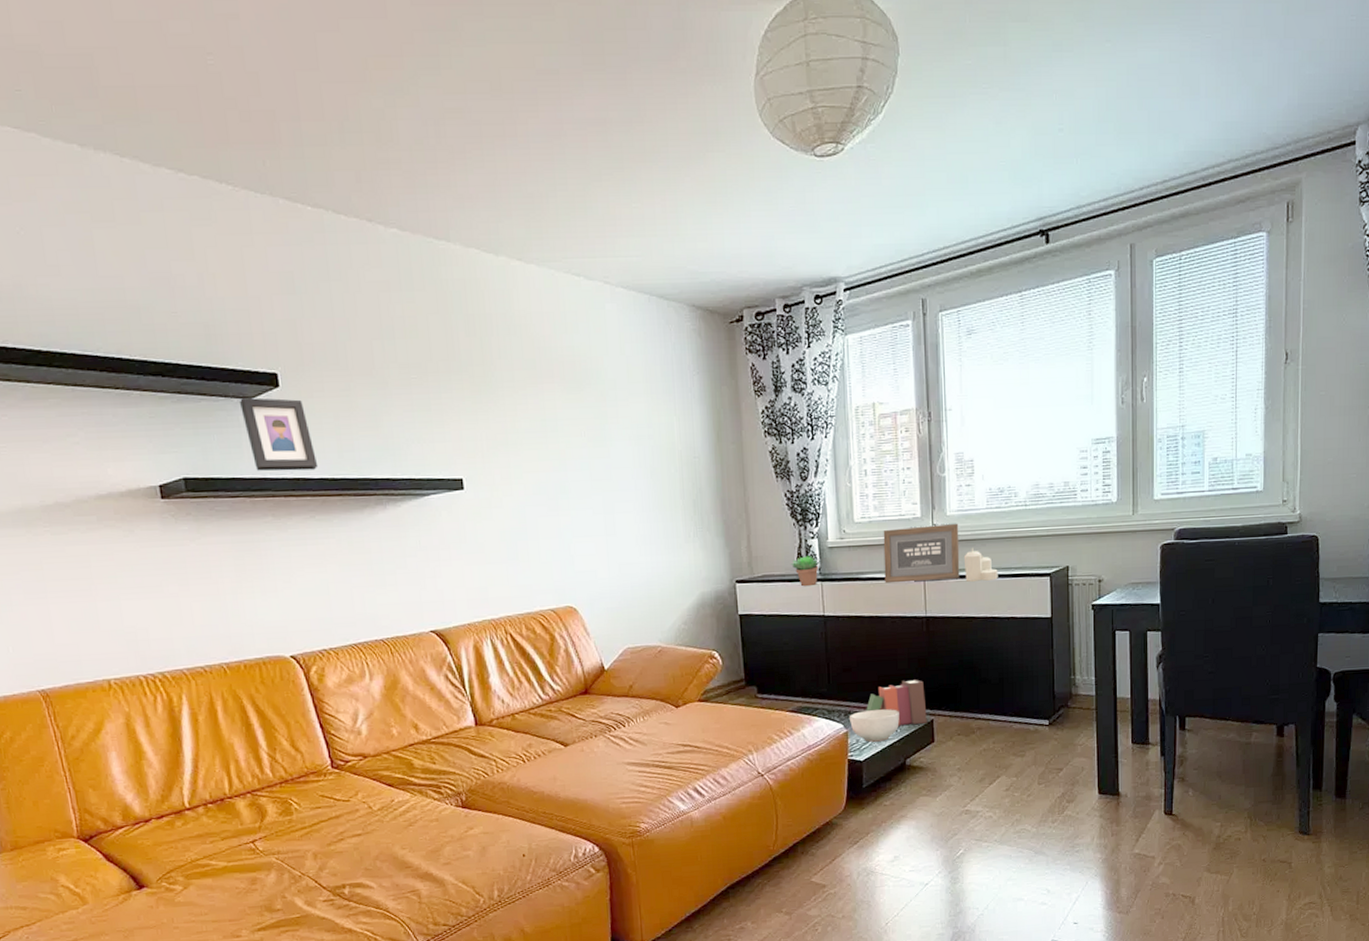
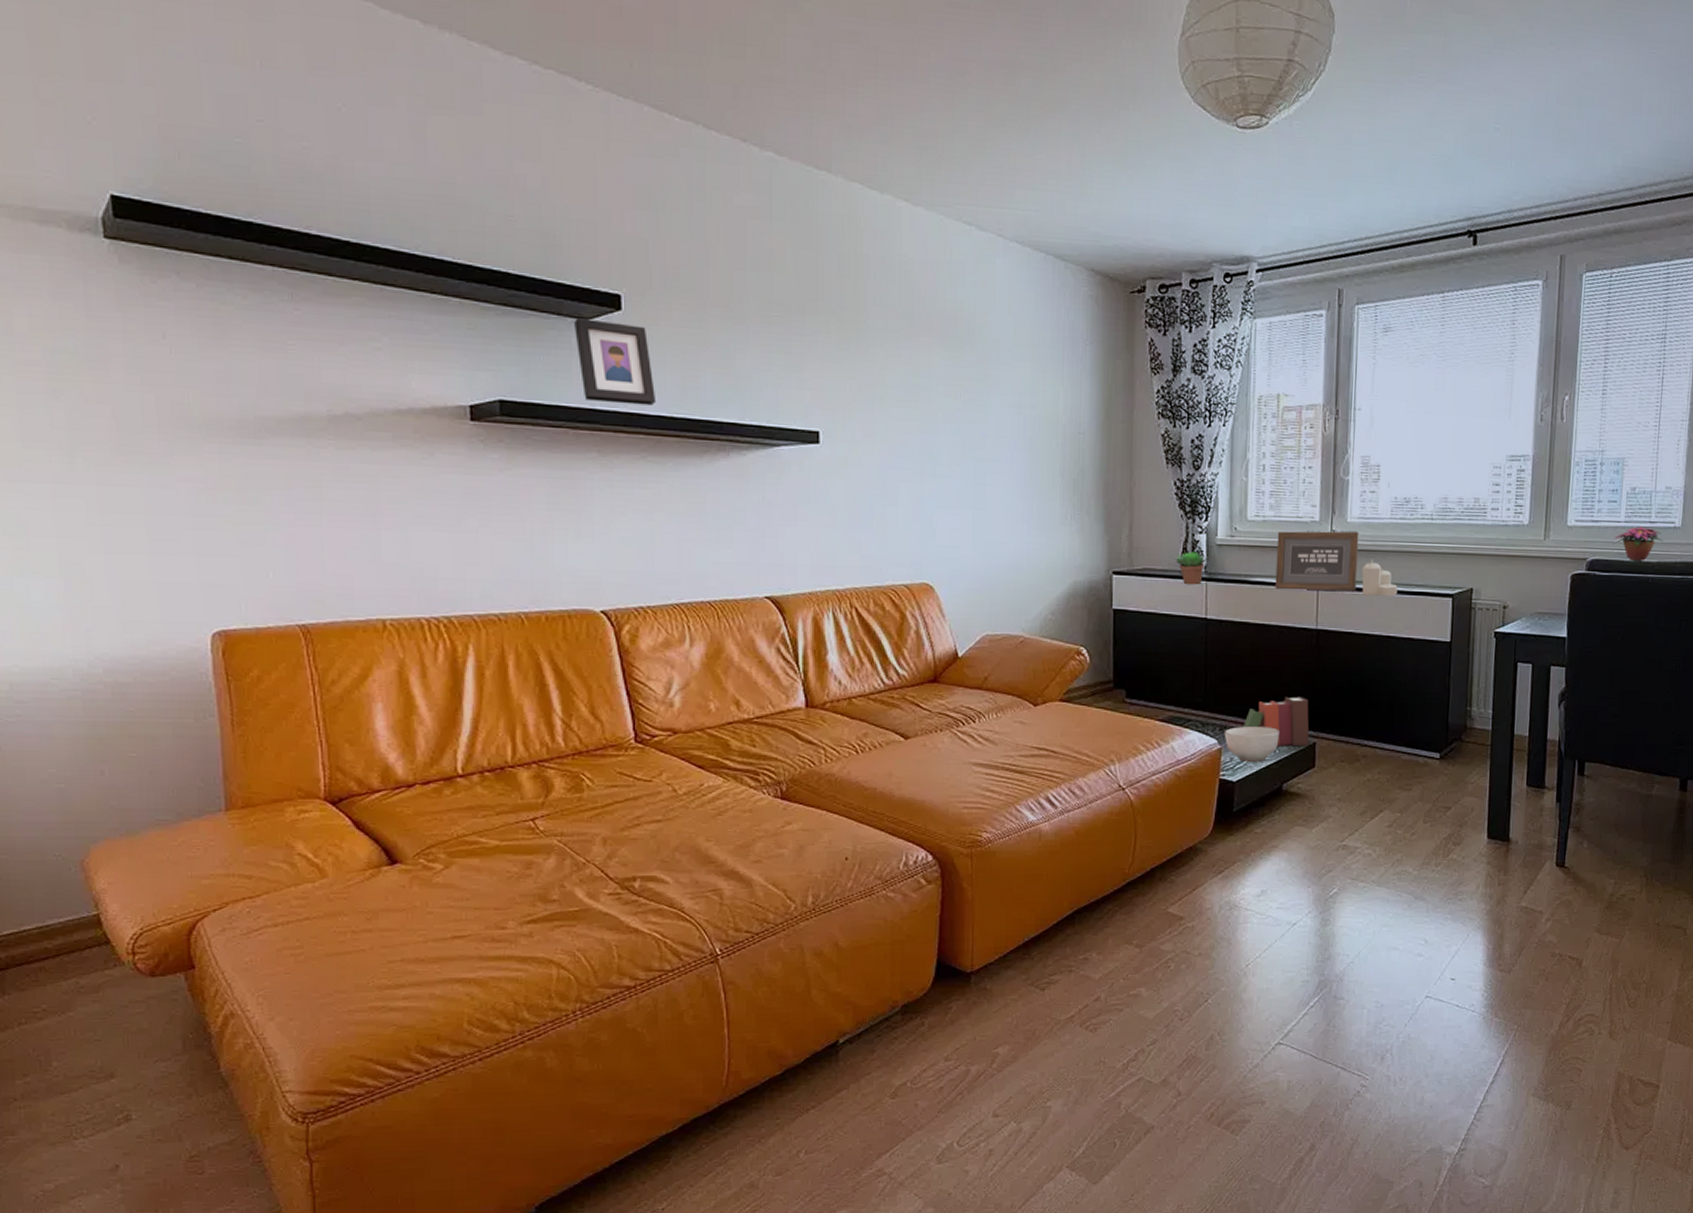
flower arrangement: none [1198,494,1247,527] -> present [1613,526,1664,561]

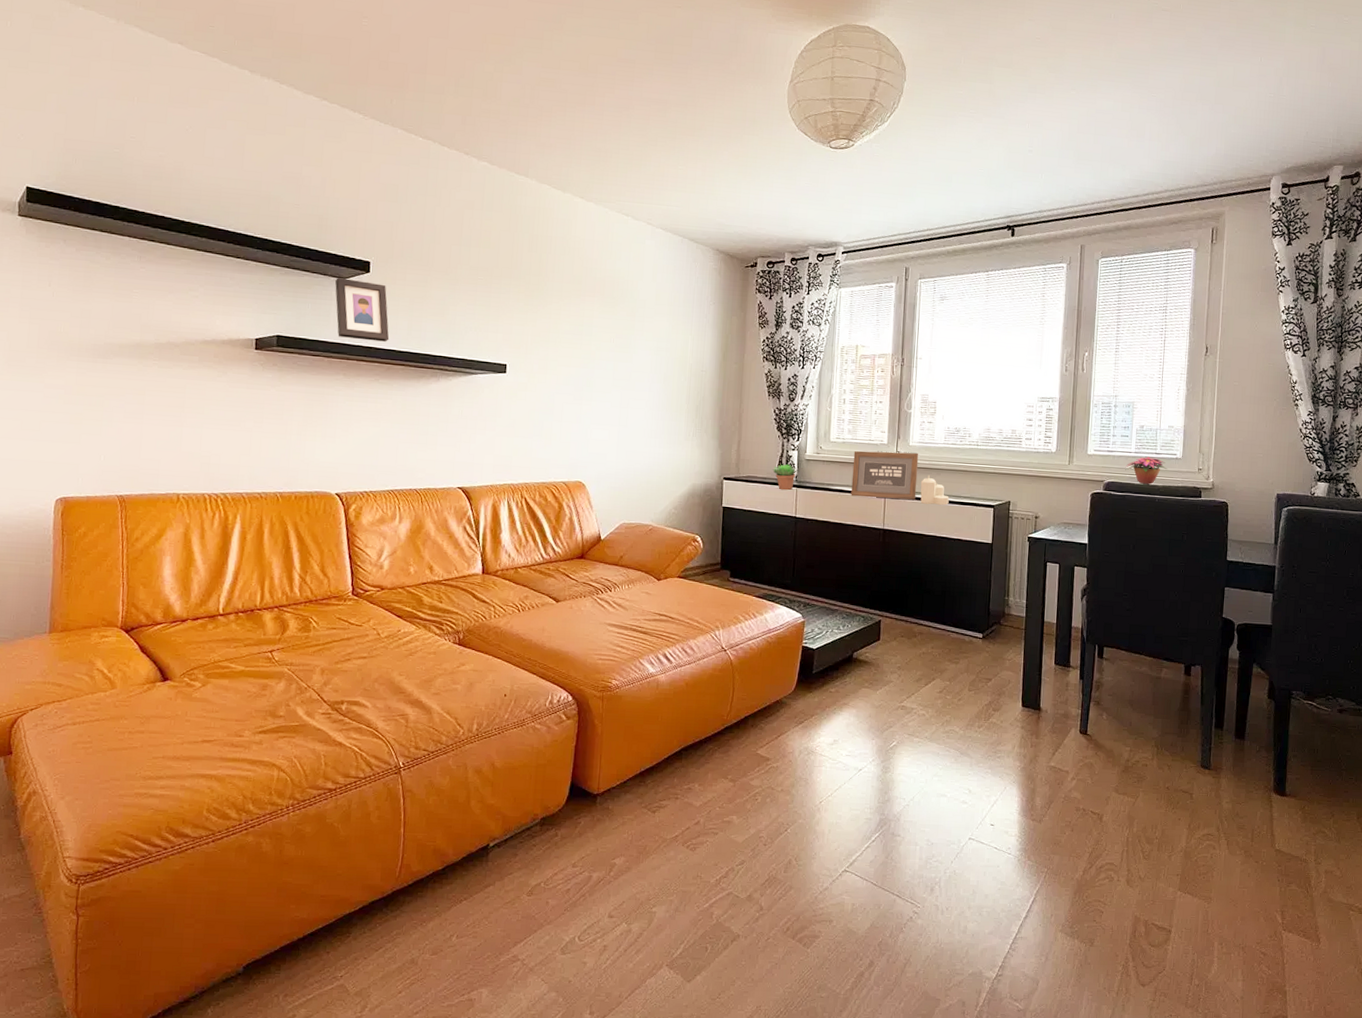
bowl: present [1224,725,1279,762] -> none [807,604,852,634]
books: present [1243,696,1310,747] -> none [823,582,876,623]

